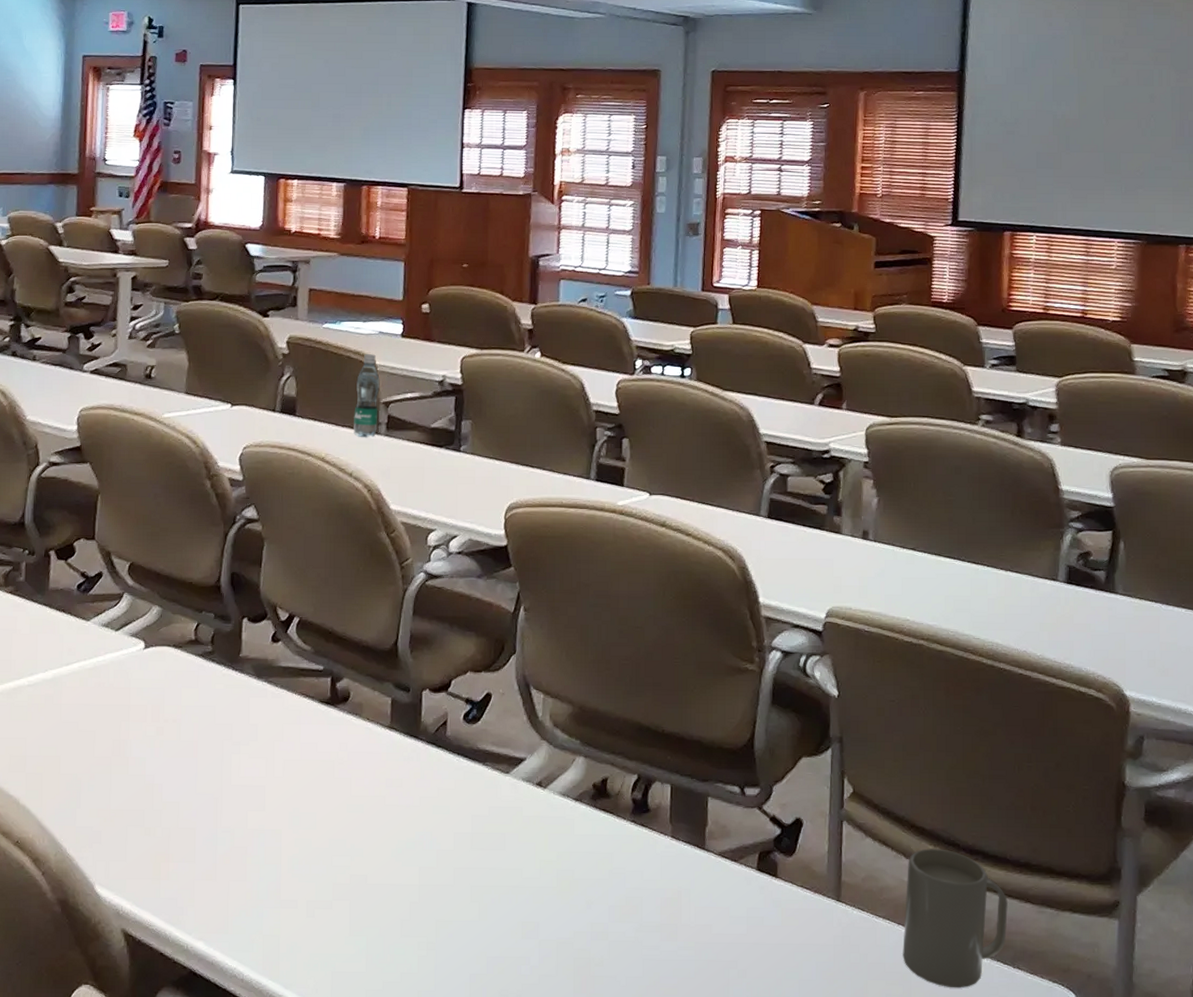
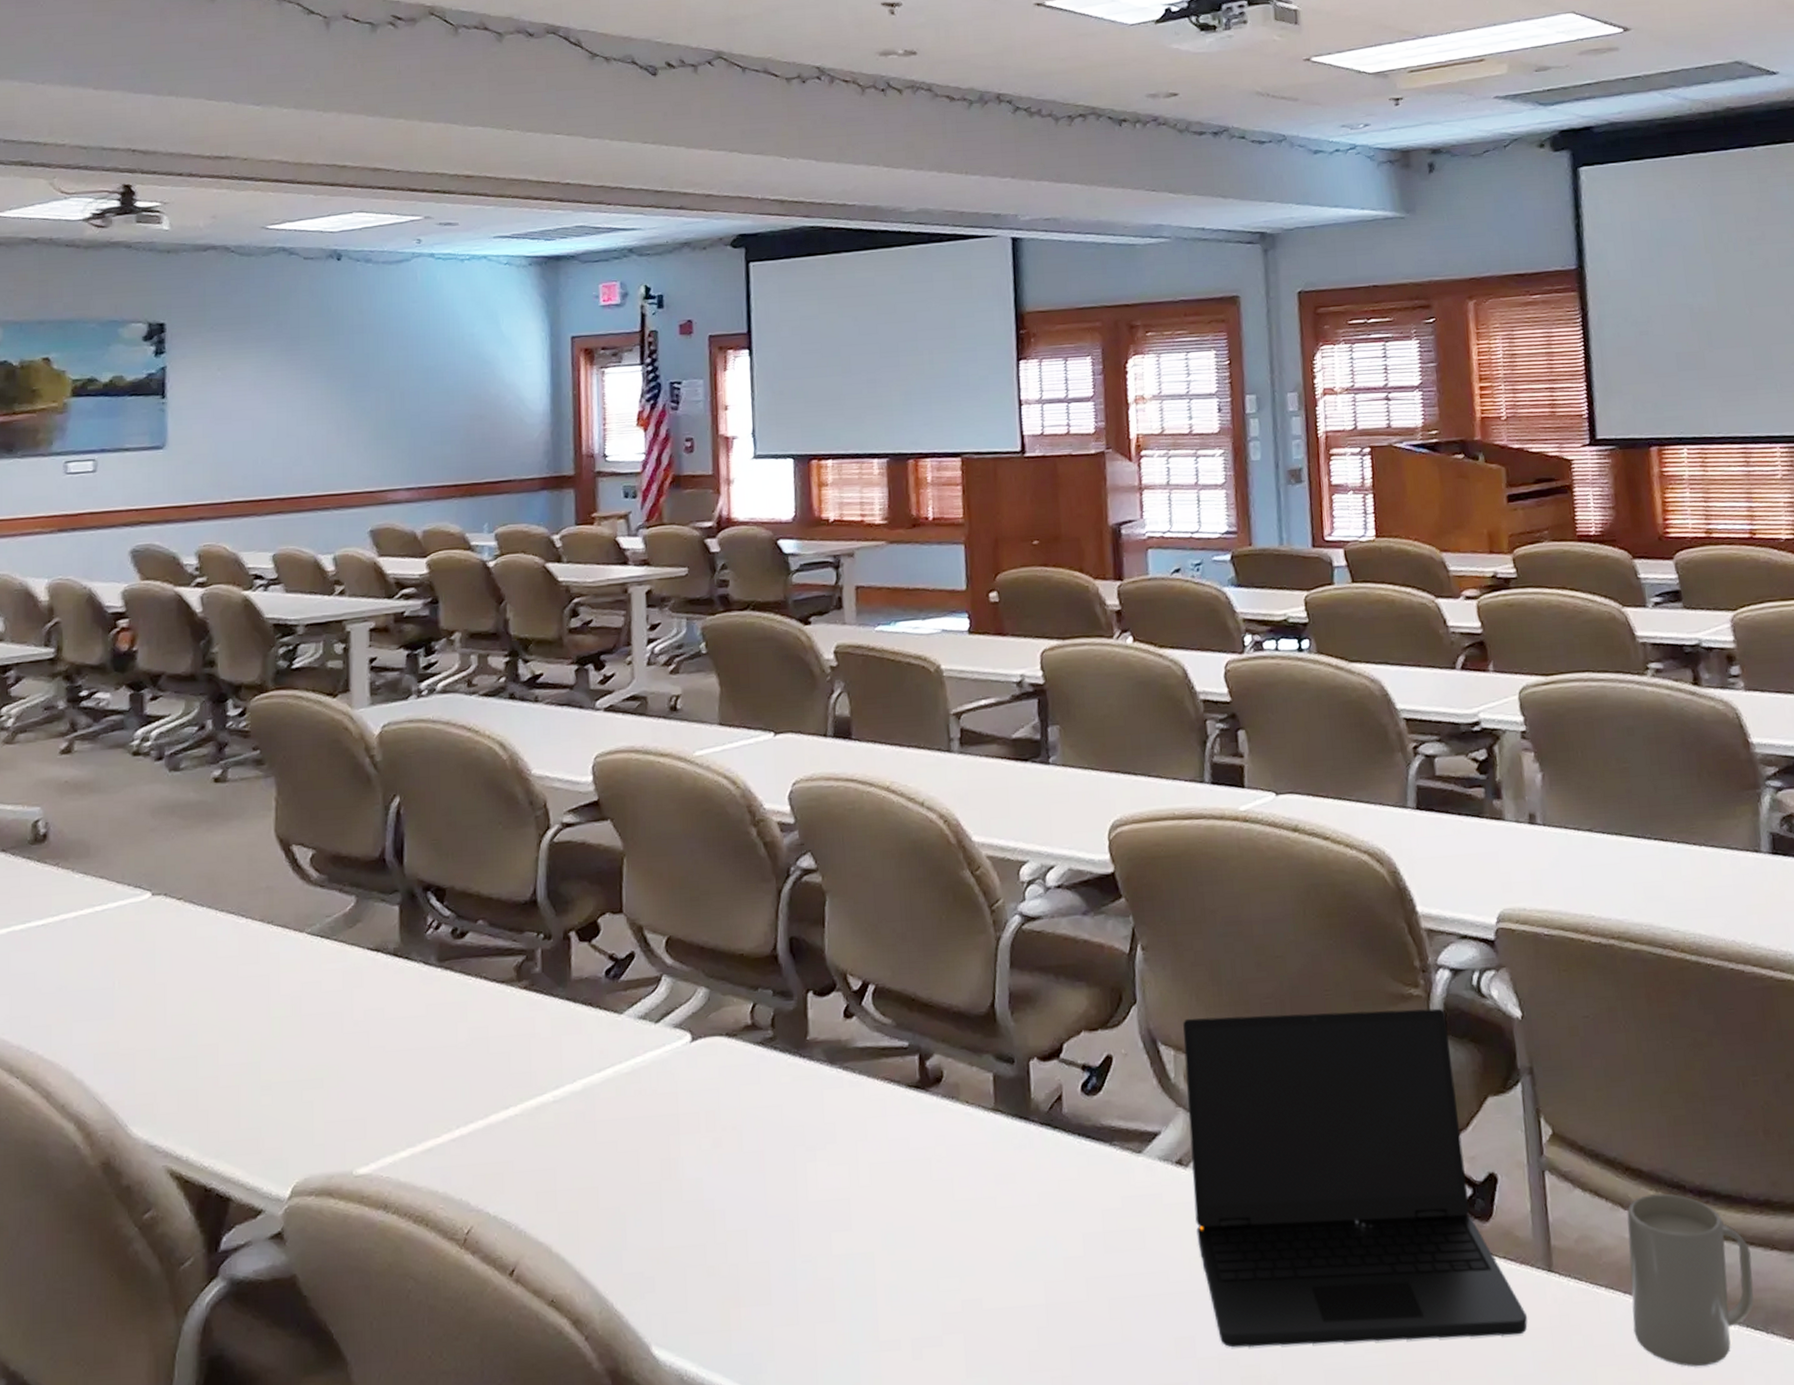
bottle: present [354,354,380,438] -> none [920,657,949,759]
laptop: none [548,670,815,948] -> present [1182,1008,1528,1348]

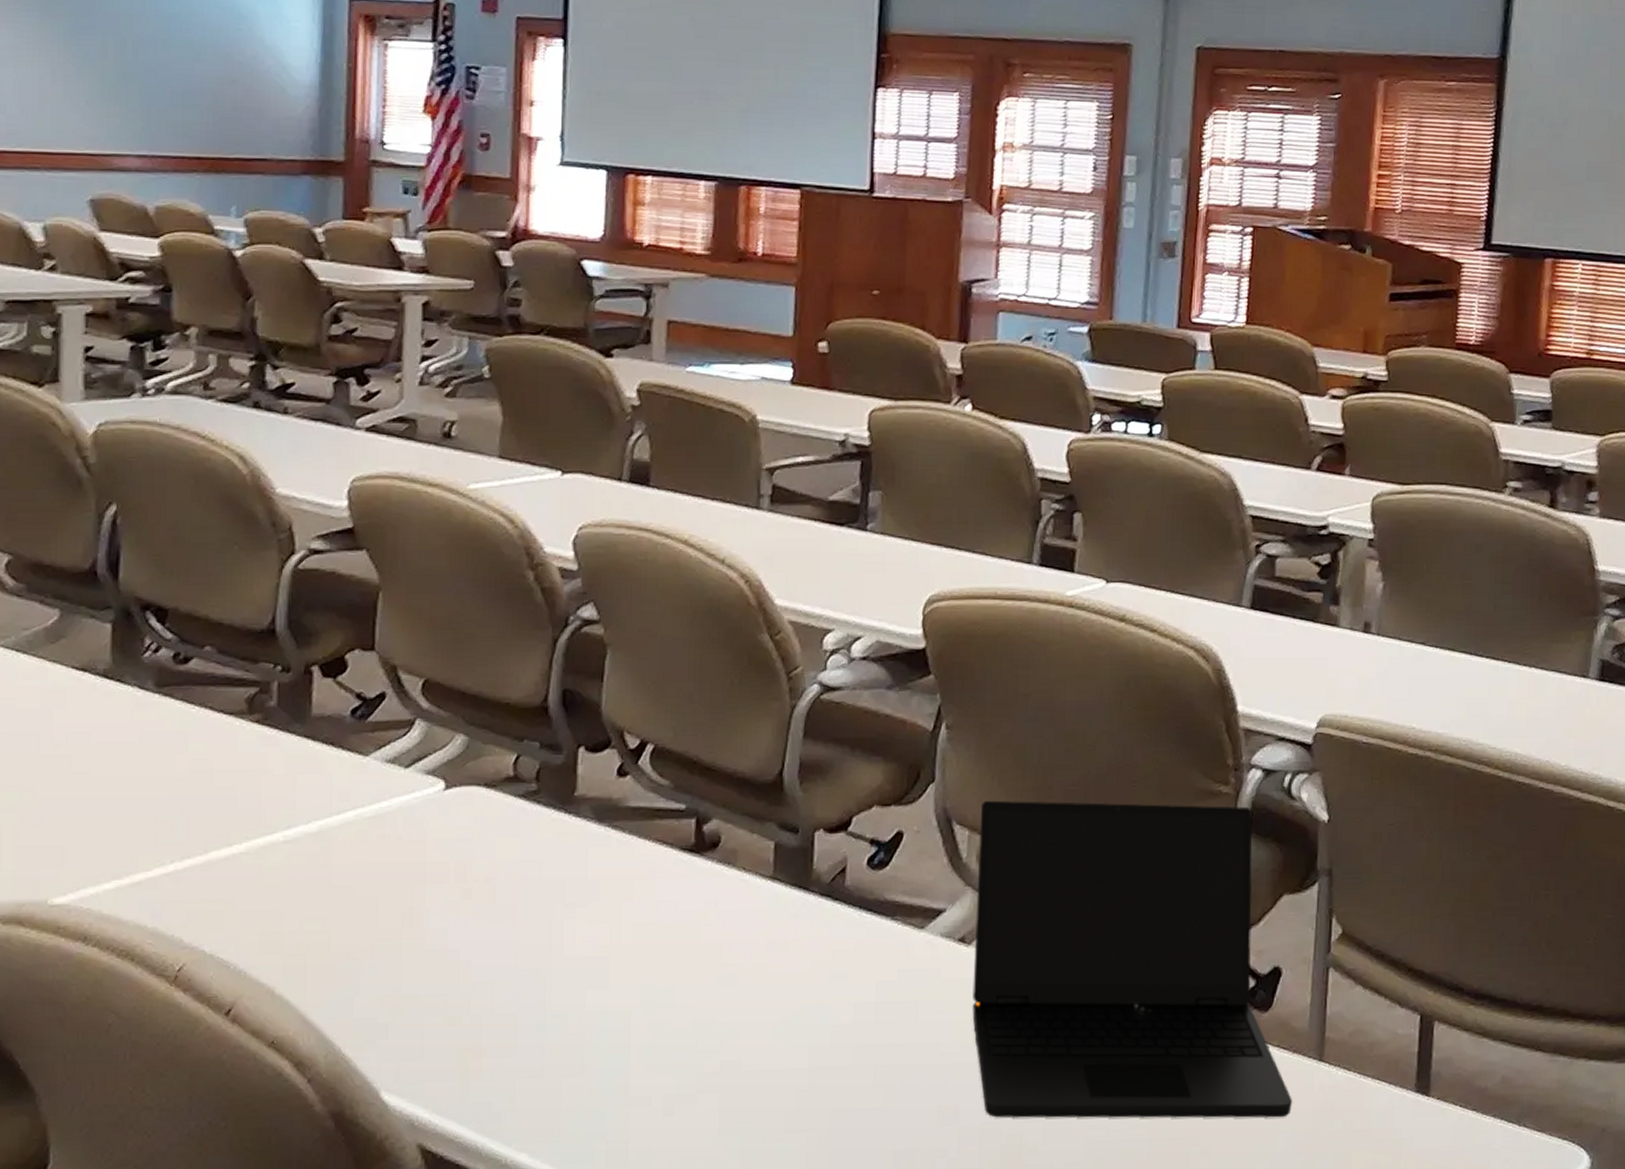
mug: present [1627,1193,1754,1367] -> none [1393,994,1516,1153]

